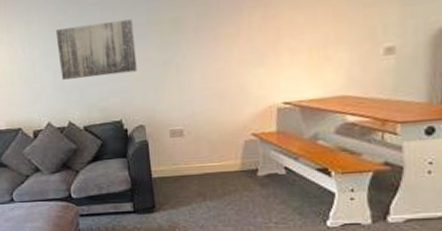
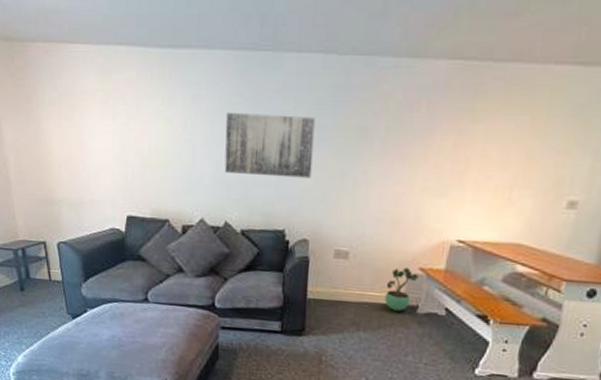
potted plant: none [223,135,253,177] -> present [384,267,419,311]

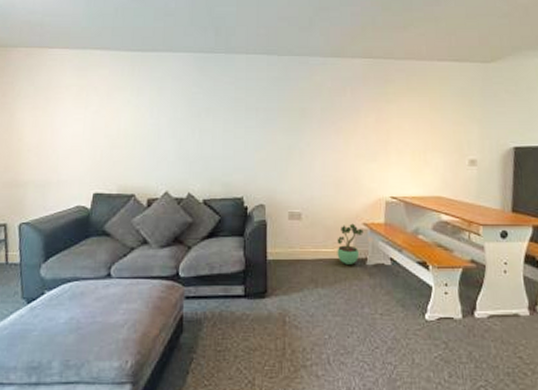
wall art: present [224,113,316,178] -> none [187,101,264,151]

